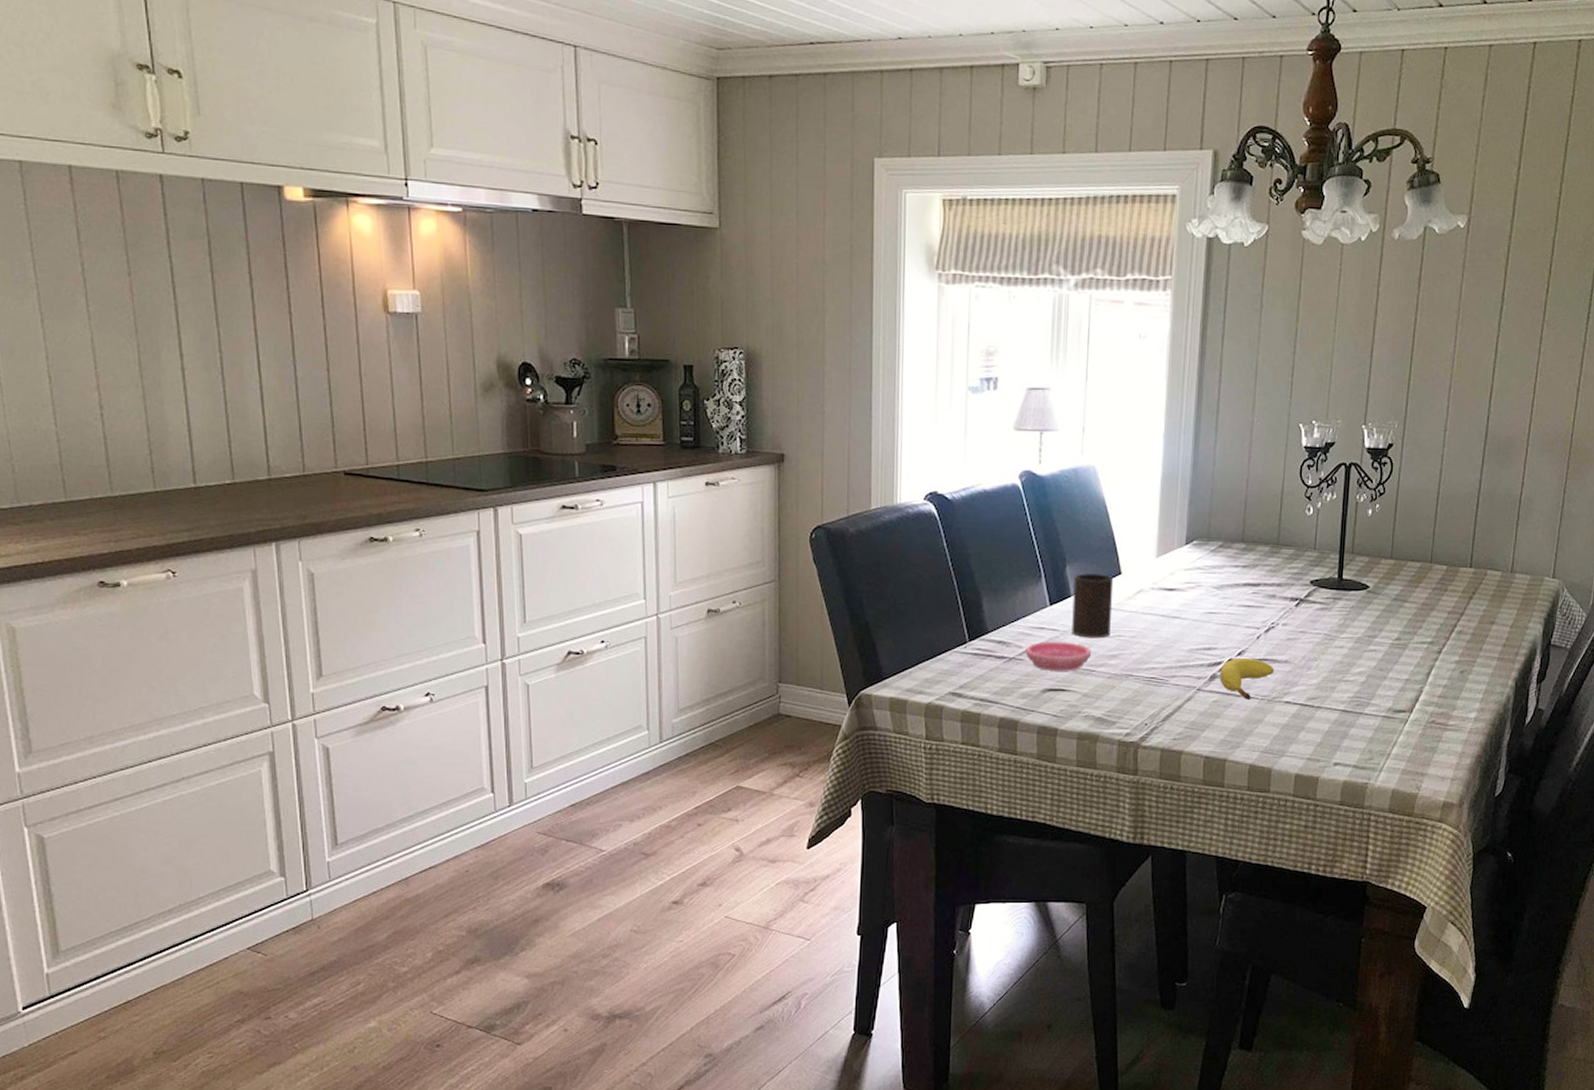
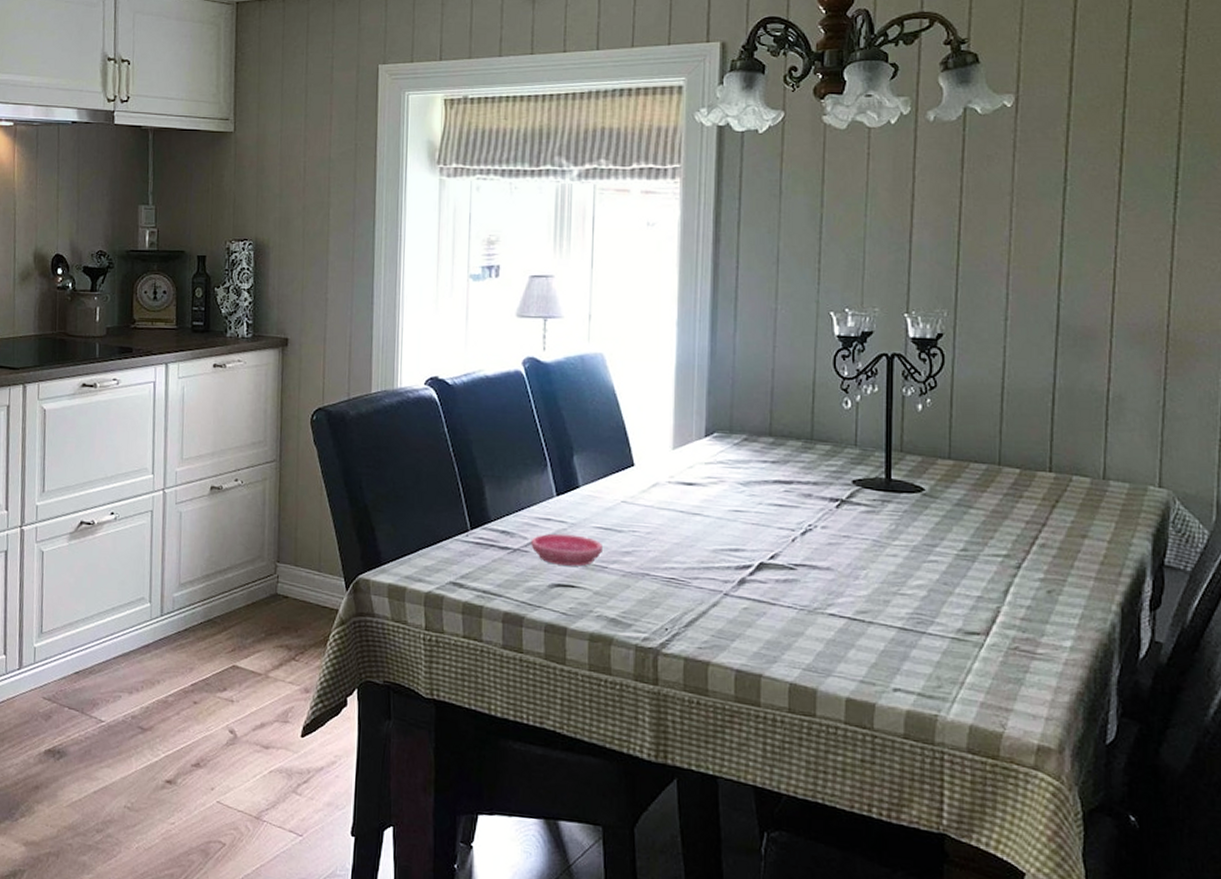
cup: present [1072,573,1114,638] -> none [581,464,626,533]
fruit: present [1219,658,1274,699] -> none [750,562,815,609]

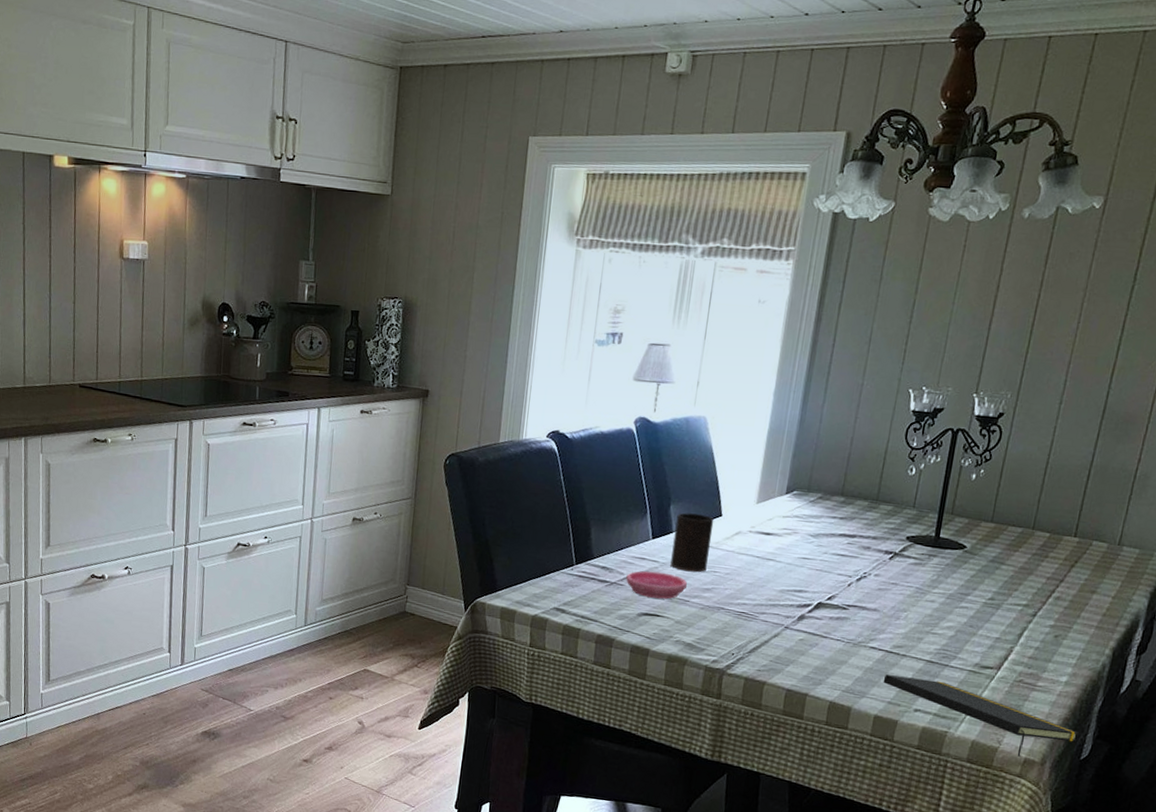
cup: none [581,464,626,533] -> present [670,513,714,572]
notepad: none [850,647,1100,743] -> present [883,674,1080,757]

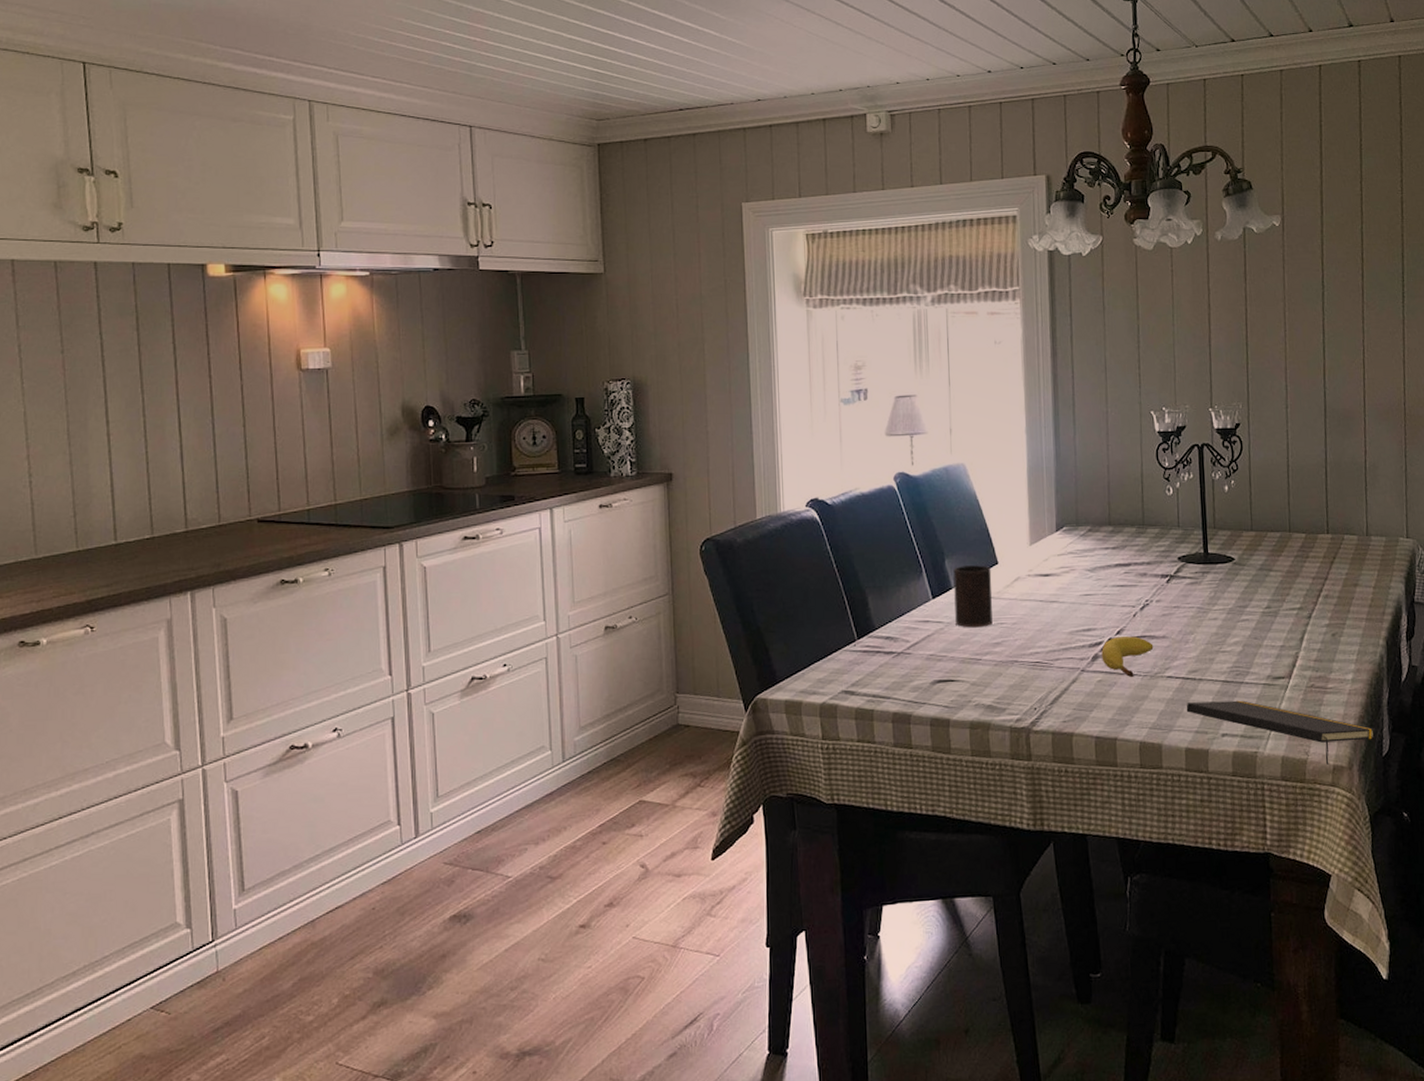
saucer: present [626,571,687,599] -> none [913,633,976,663]
fruit: none [807,602,863,642] -> present [1101,636,1154,677]

